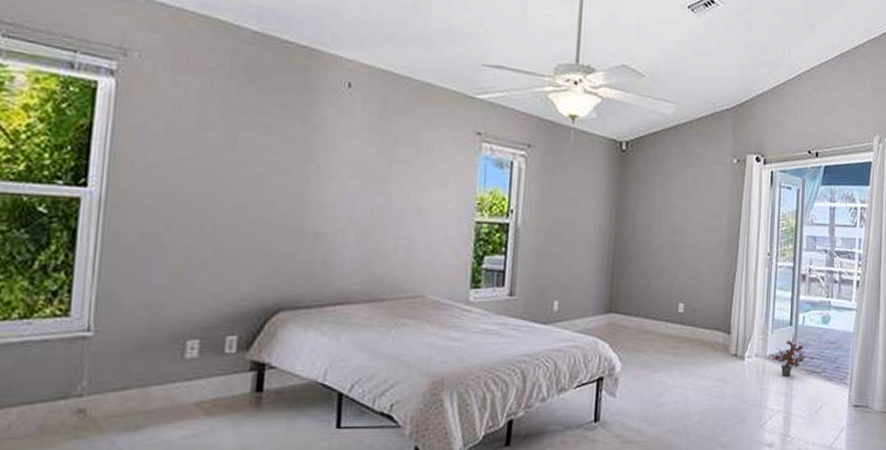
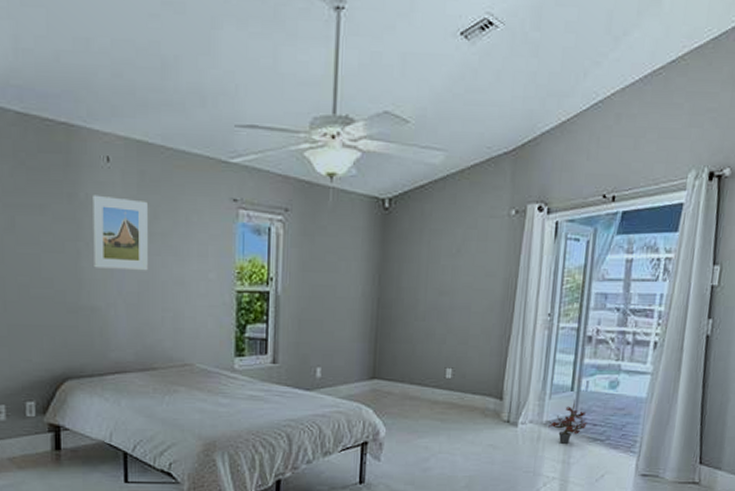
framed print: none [322,118,388,198] -> present [92,195,148,271]

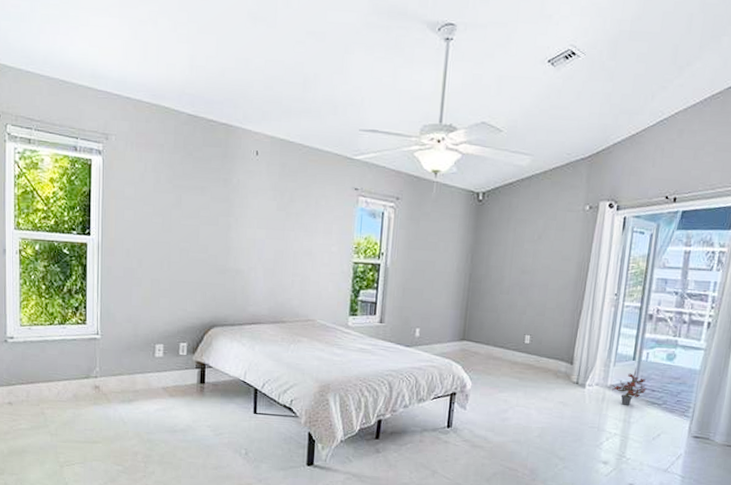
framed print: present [92,195,148,271] -> none [239,180,286,243]

